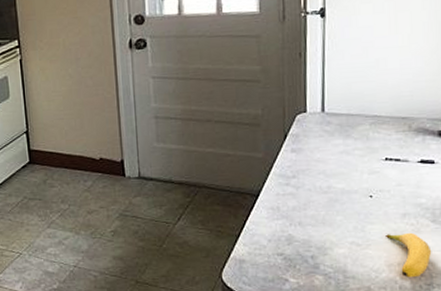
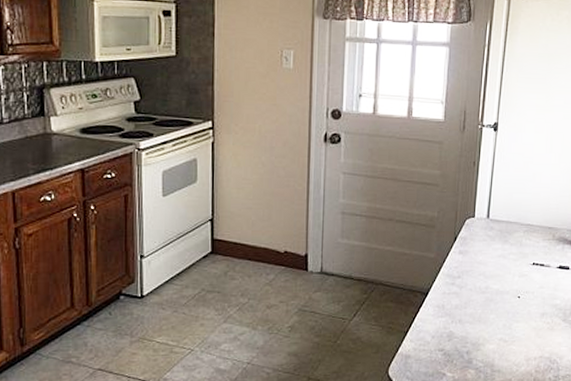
banana: present [386,232,432,278] -> none [527,330,561,371]

